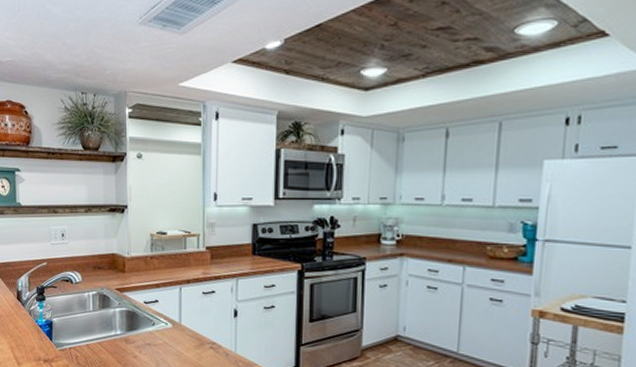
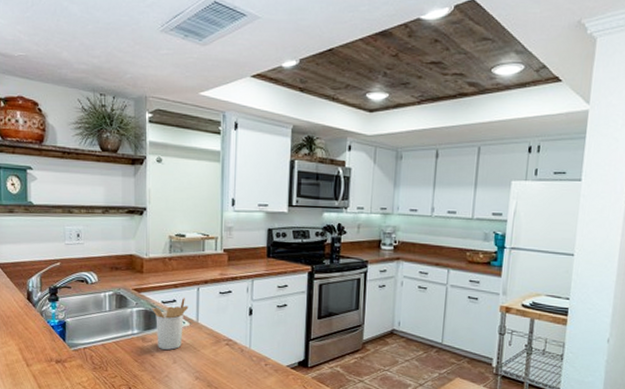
utensil holder: none [134,298,171,352] -> present [152,298,189,350]

